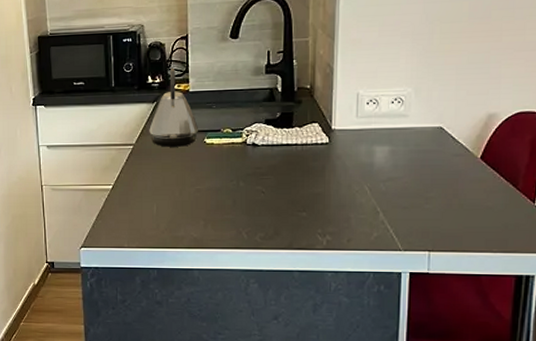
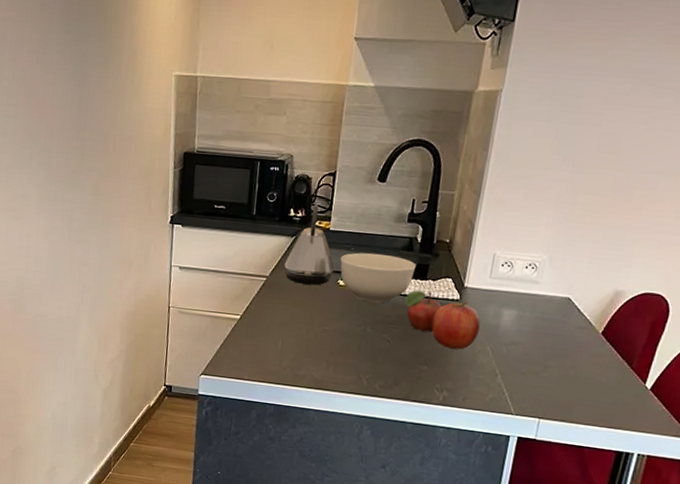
bowl: none [204,108,280,157] -> present [340,252,416,303]
fruit: none [275,138,313,179] -> present [405,290,442,333]
fruit: none [304,144,353,192] -> present [431,301,481,349]

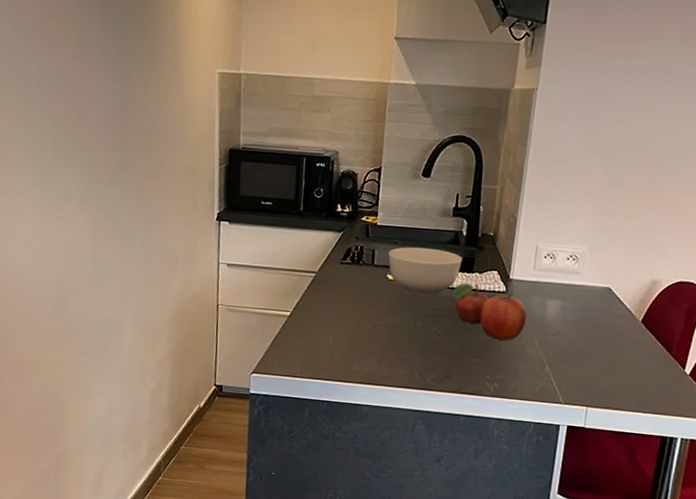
kettle: present [284,203,334,285] -> none [333,198,383,280]

